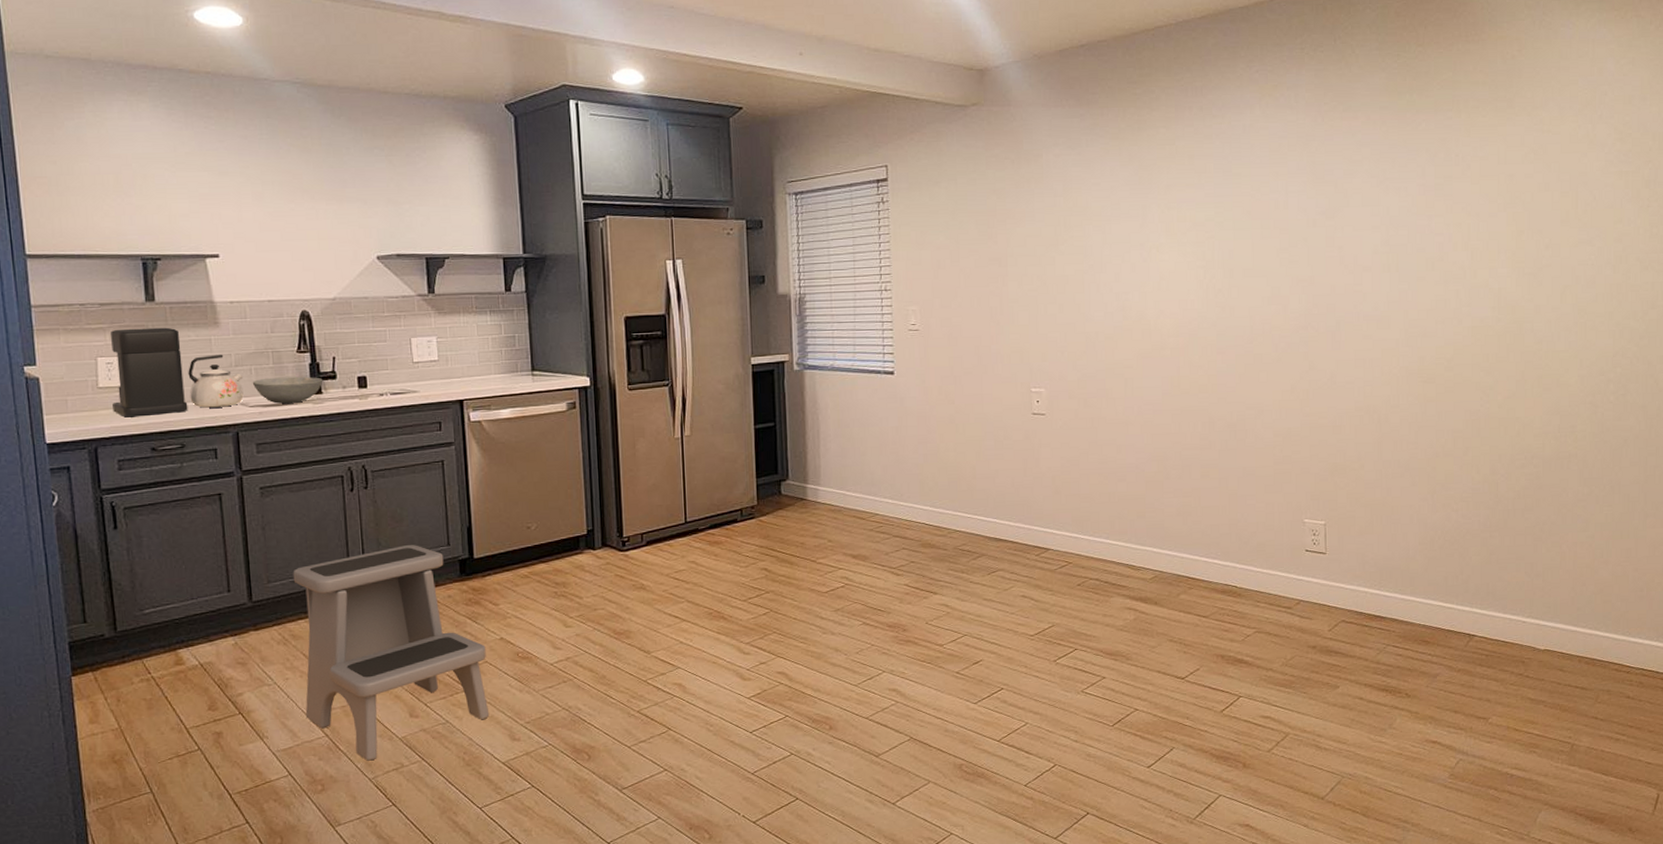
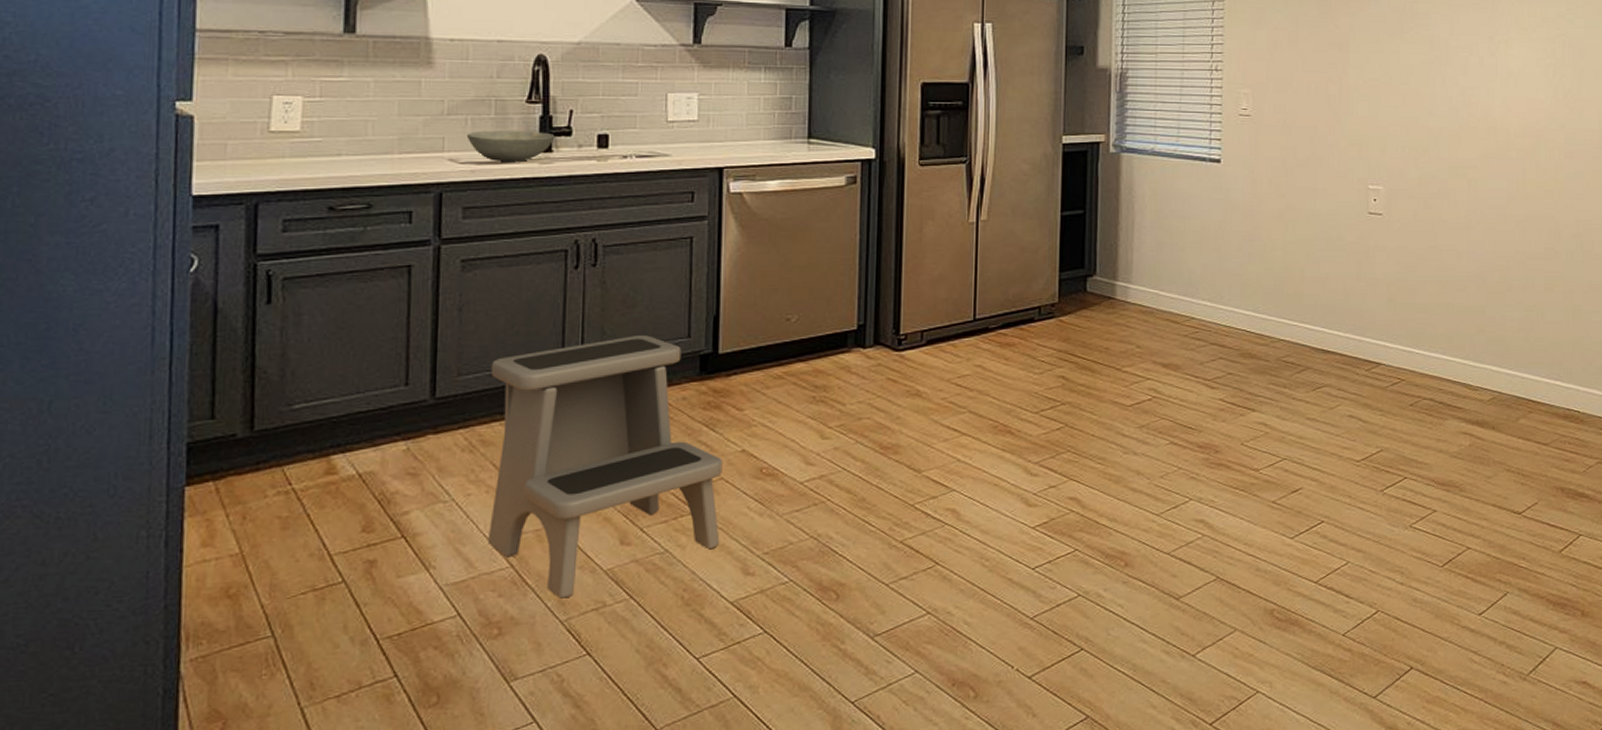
coffee maker: present [111,327,188,418] -> none [285,63,382,169]
kettle: present [188,354,244,408] -> none [386,100,456,162]

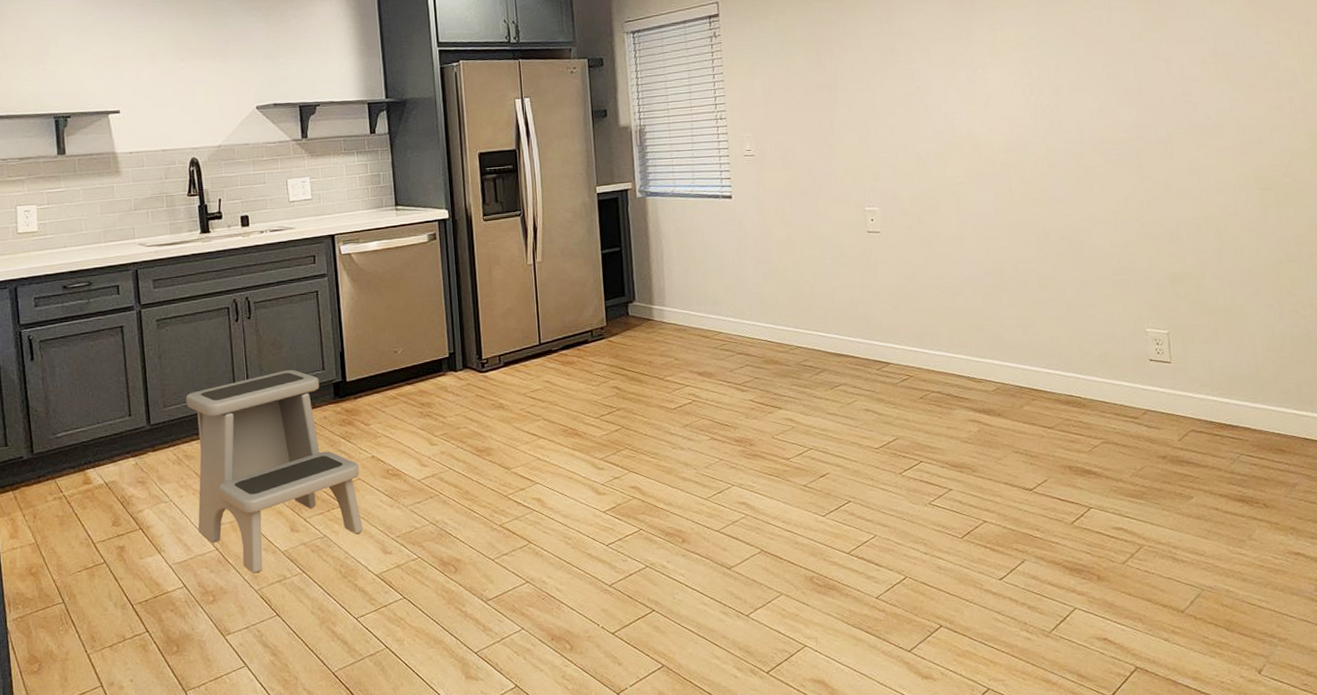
bowl: present [466,130,555,161] -> none [149,217,211,243]

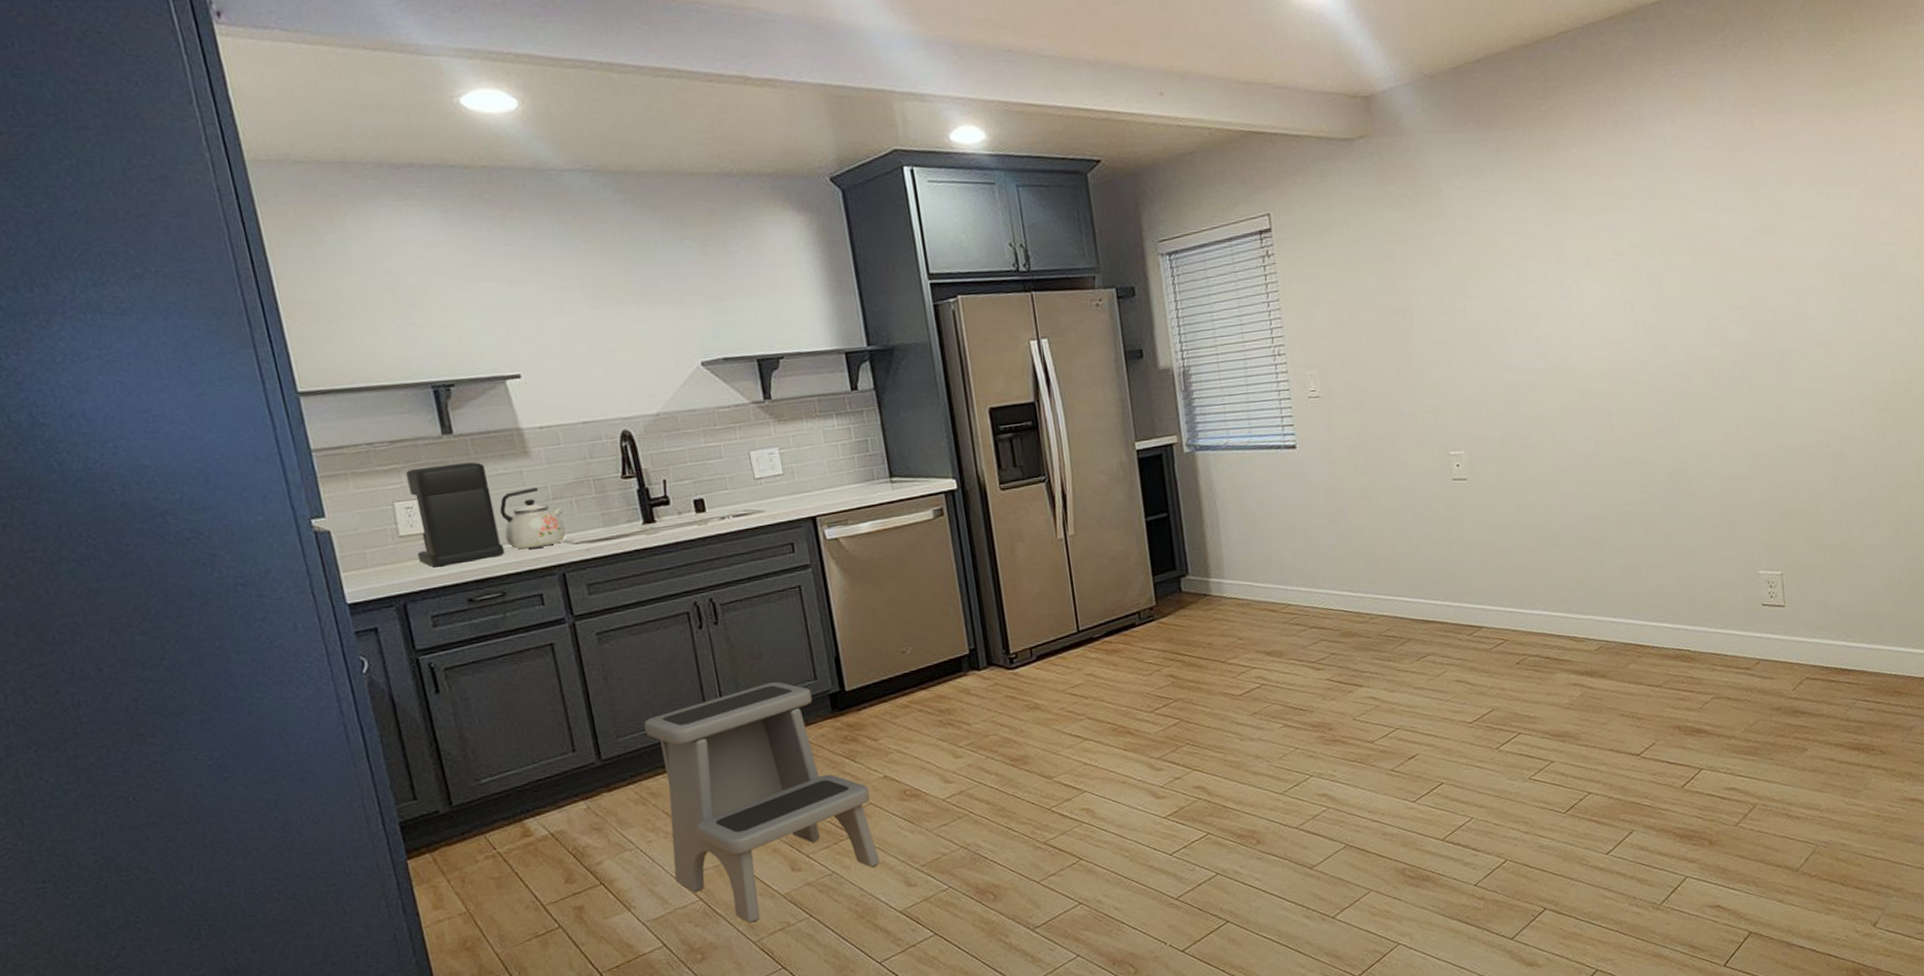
coffee maker: none [28,177,94,259] -> present [406,461,505,568]
kettle: none [94,200,142,249] -> present [499,487,567,550]

